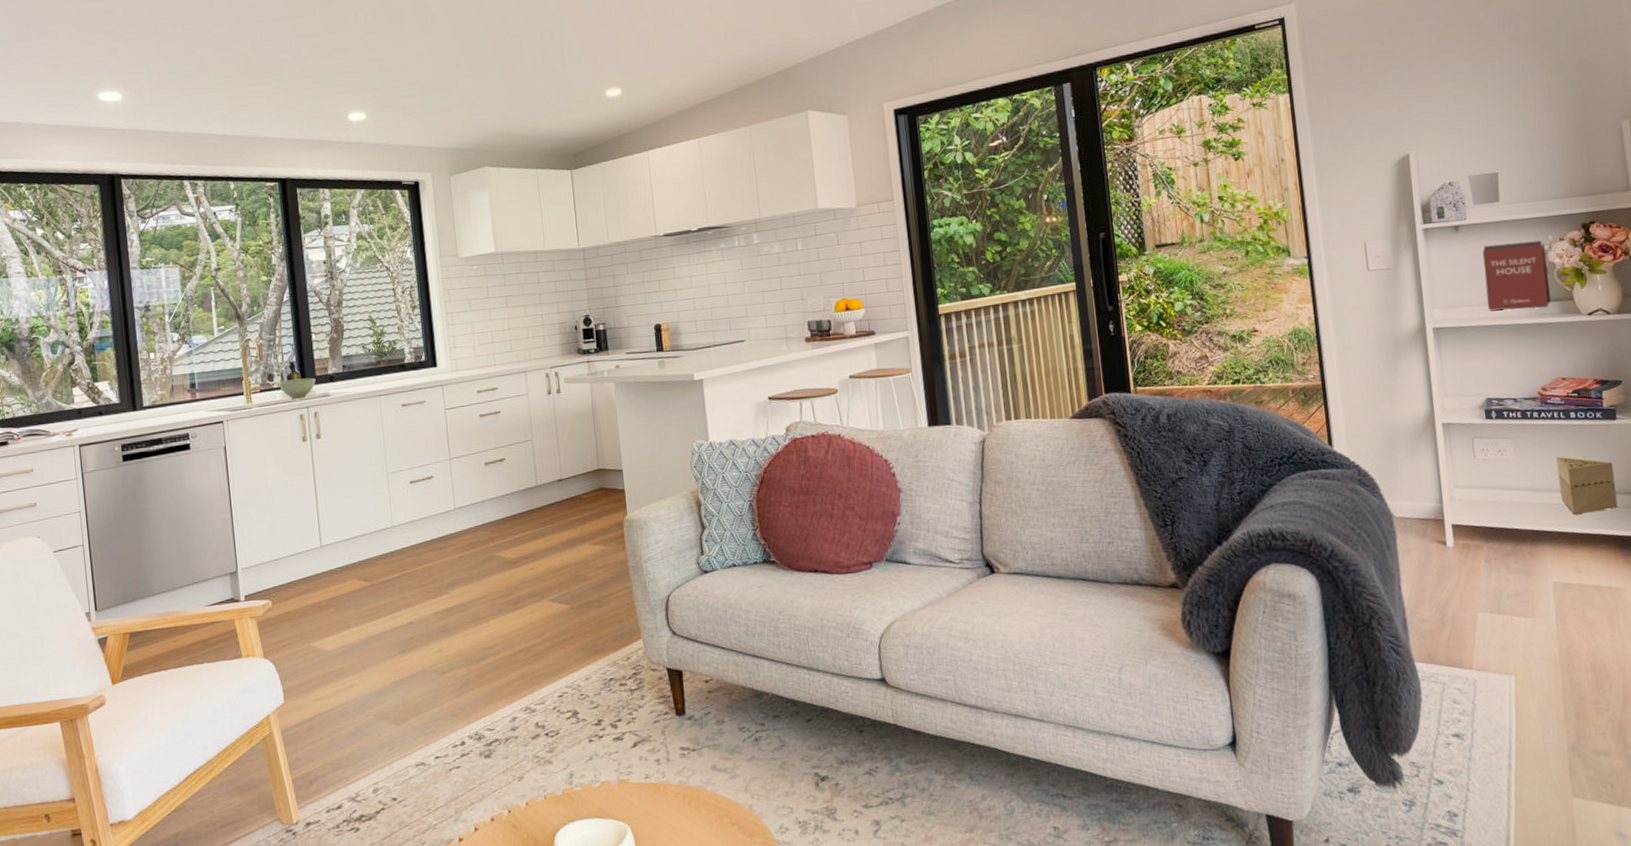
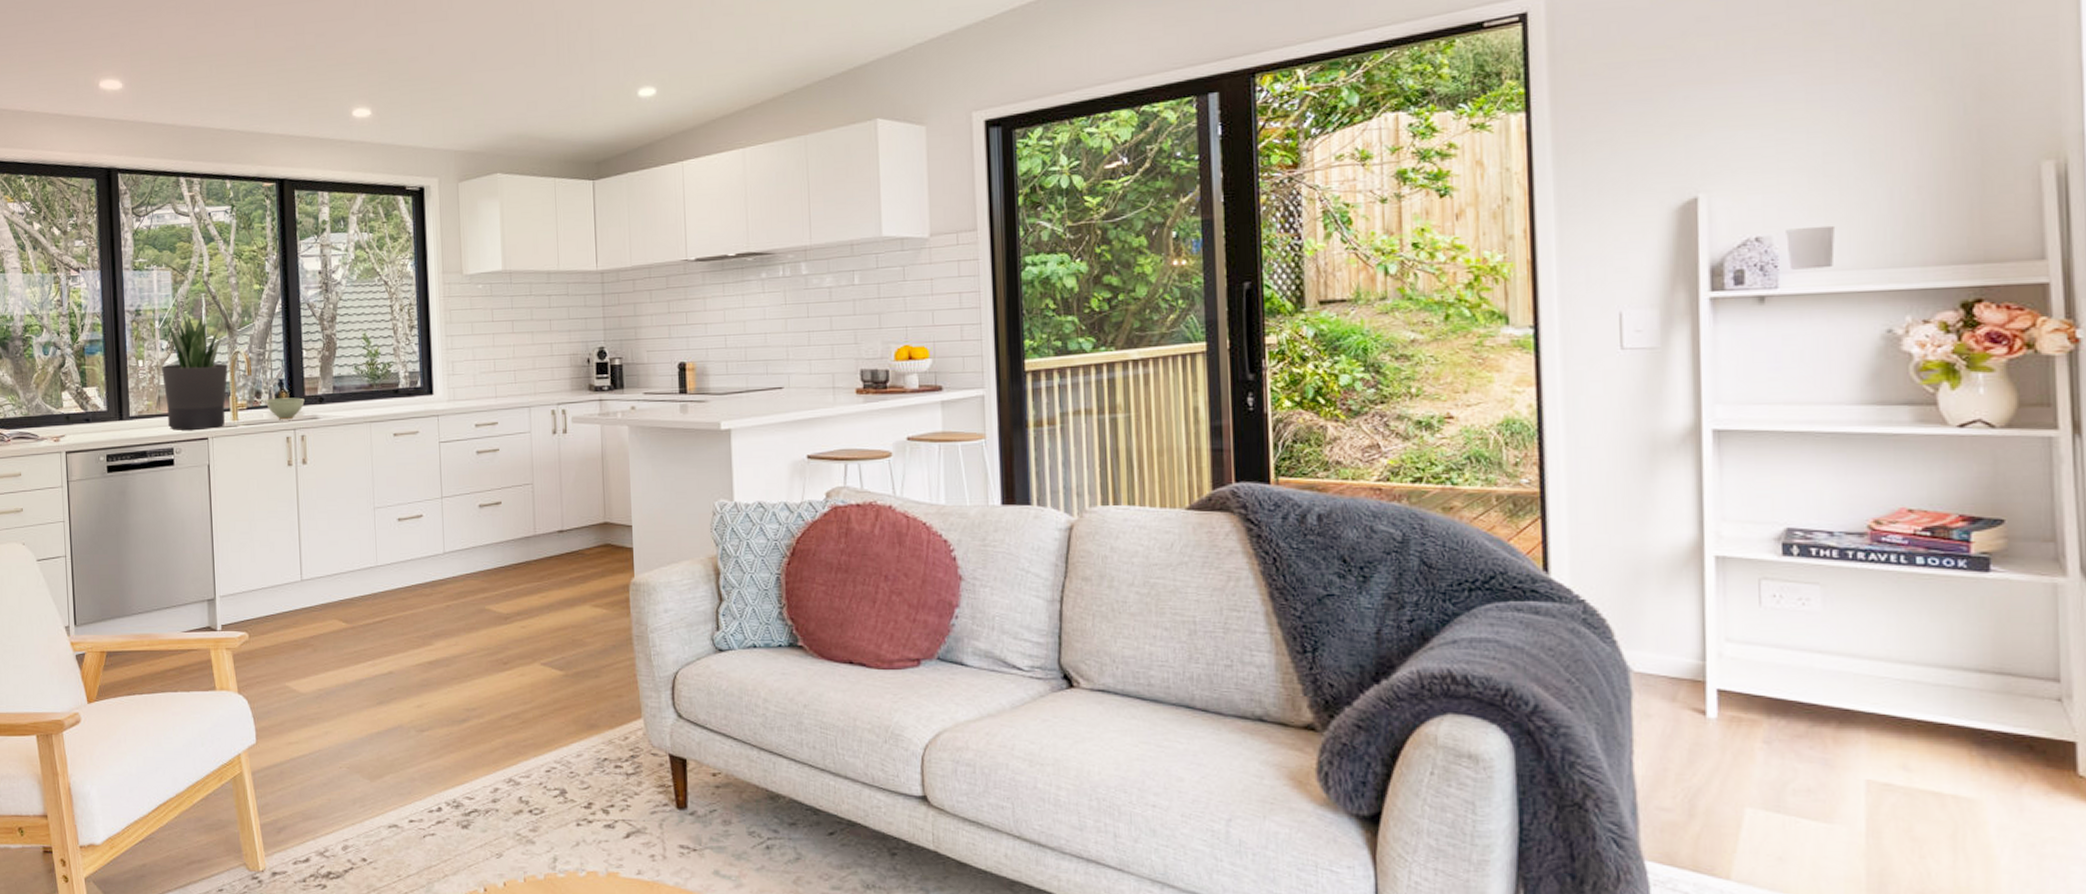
planter: none [173,305,240,417] -> present [161,311,228,430]
books: present [1482,240,1552,311] -> none [1798,321,1902,413]
decorative box: present [1557,457,1618,514] -> none [1888,615,1980,694]

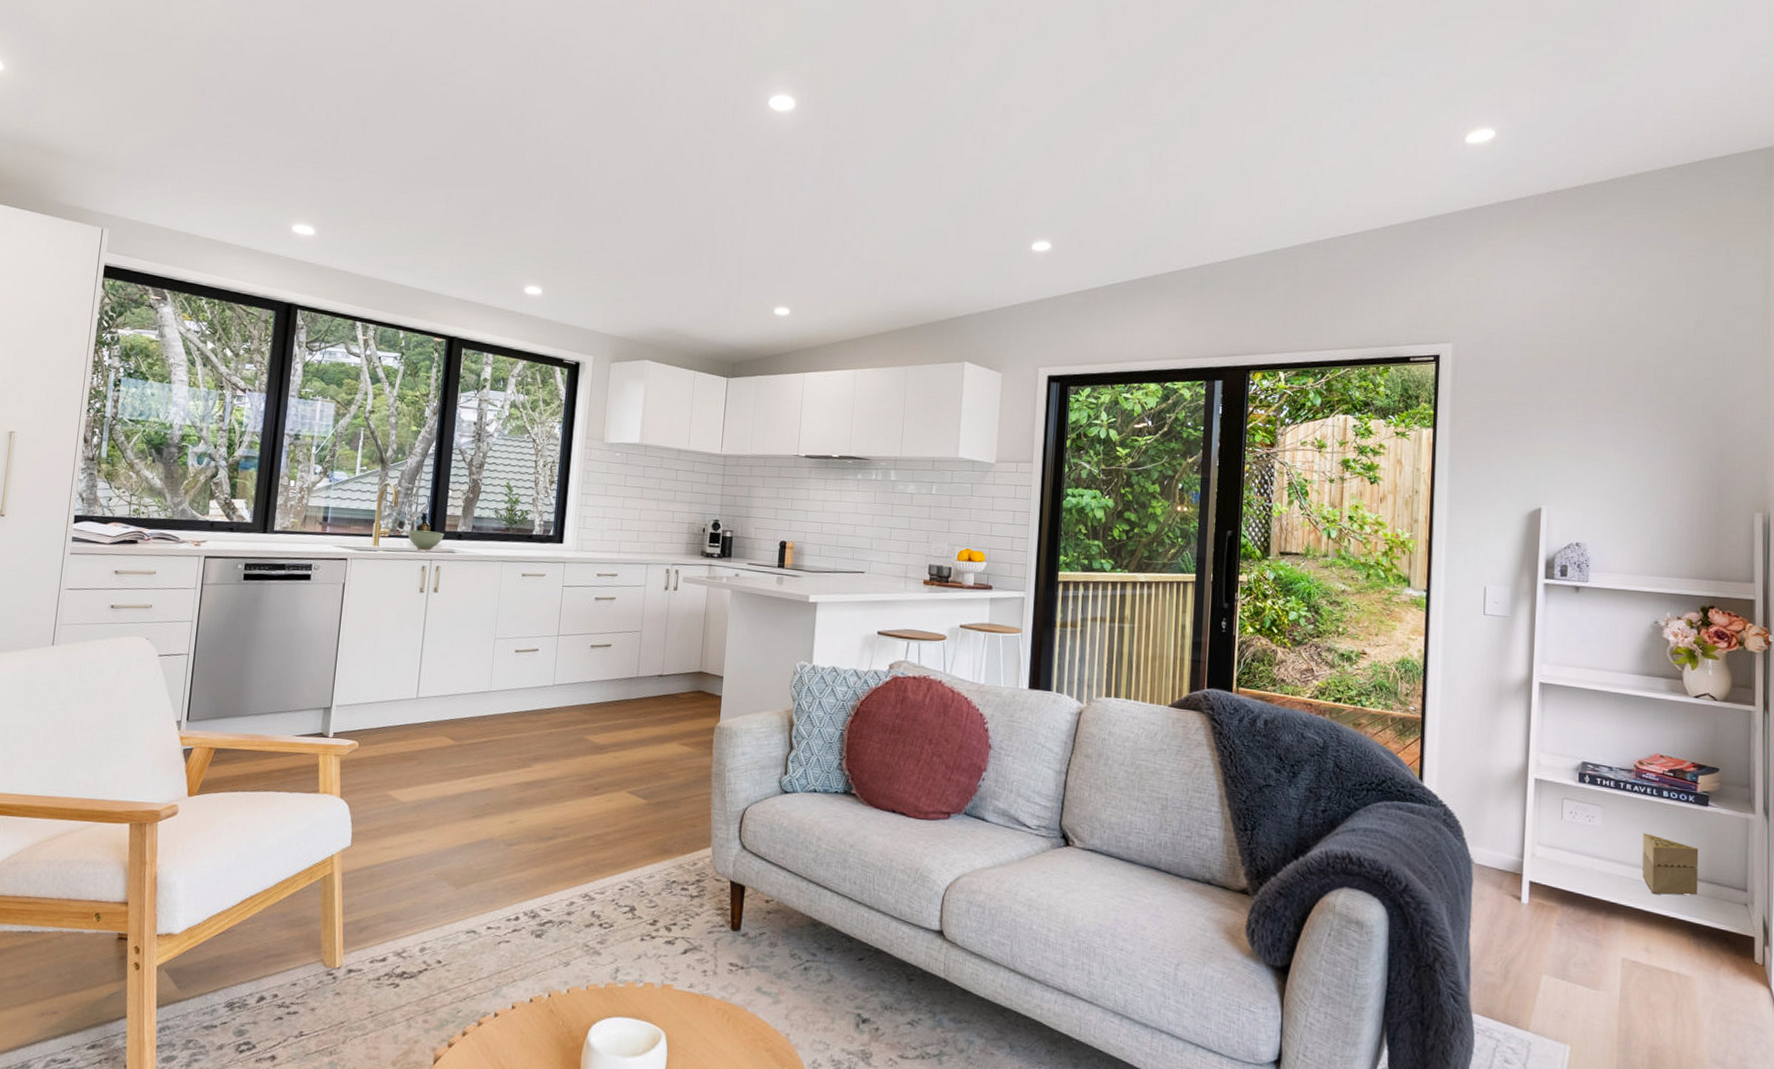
planter: present [161,311,228,430] -> none [310,440,377,551]
candle holder: present [1786,225,1836,270] -> none [1595,539,1627,572]
decorative box: none [1888,615,1980,694] -> present [1642,833,1699,896]

